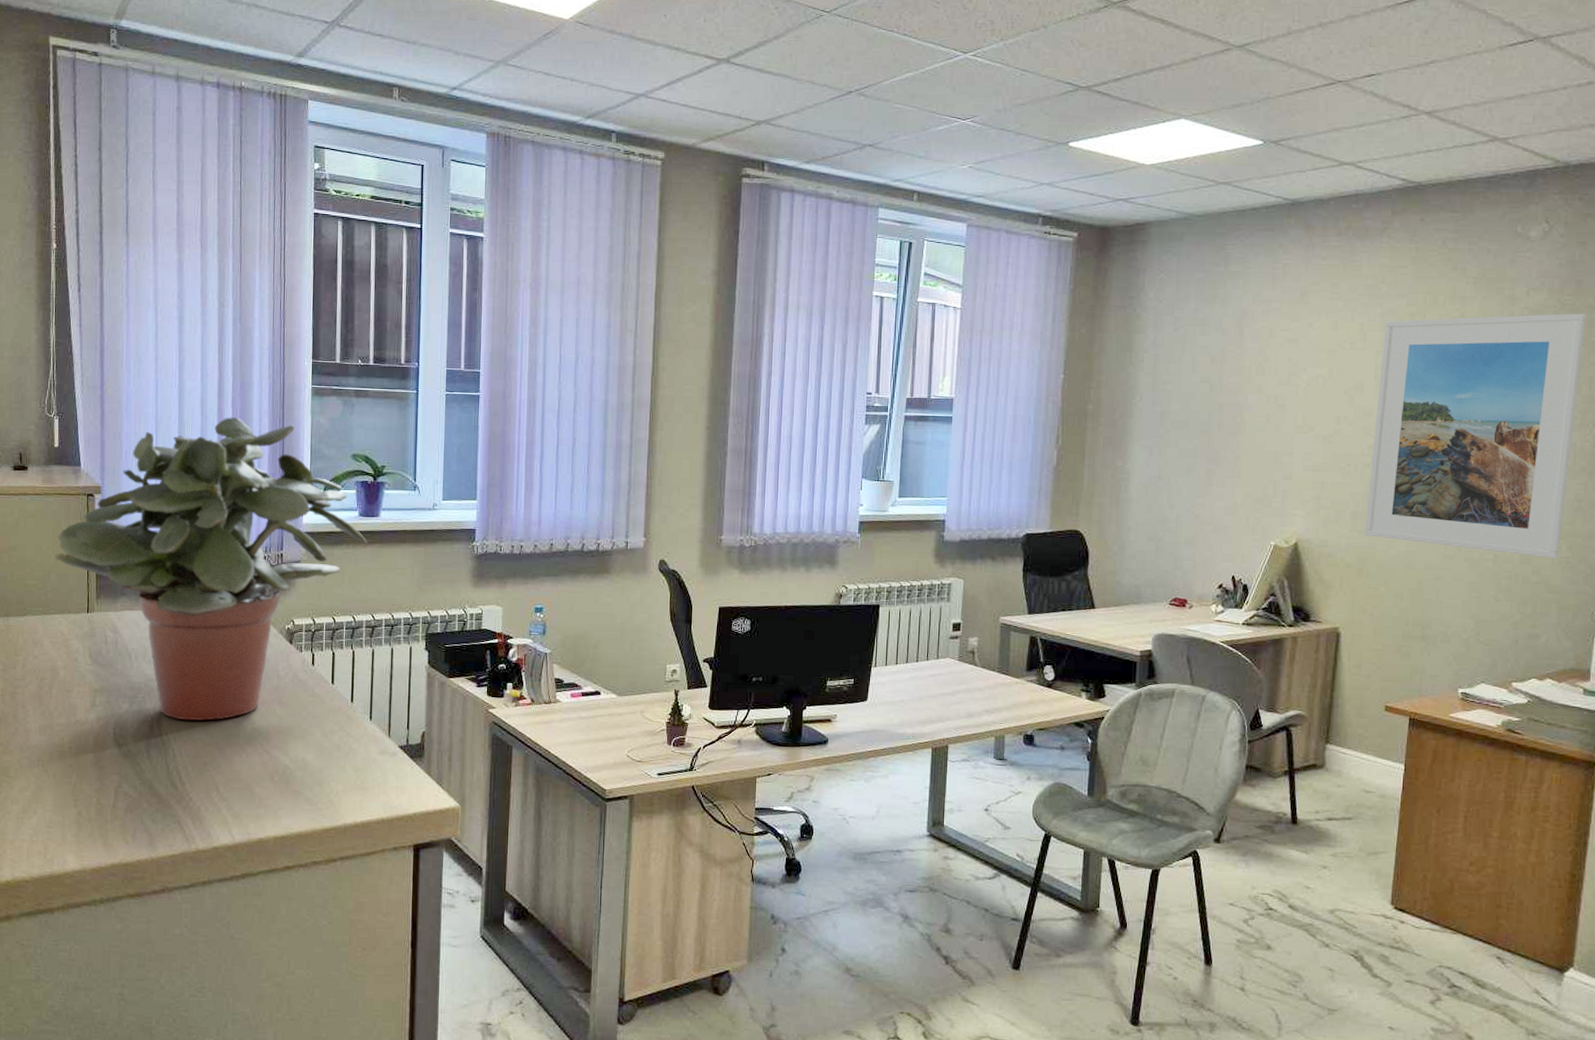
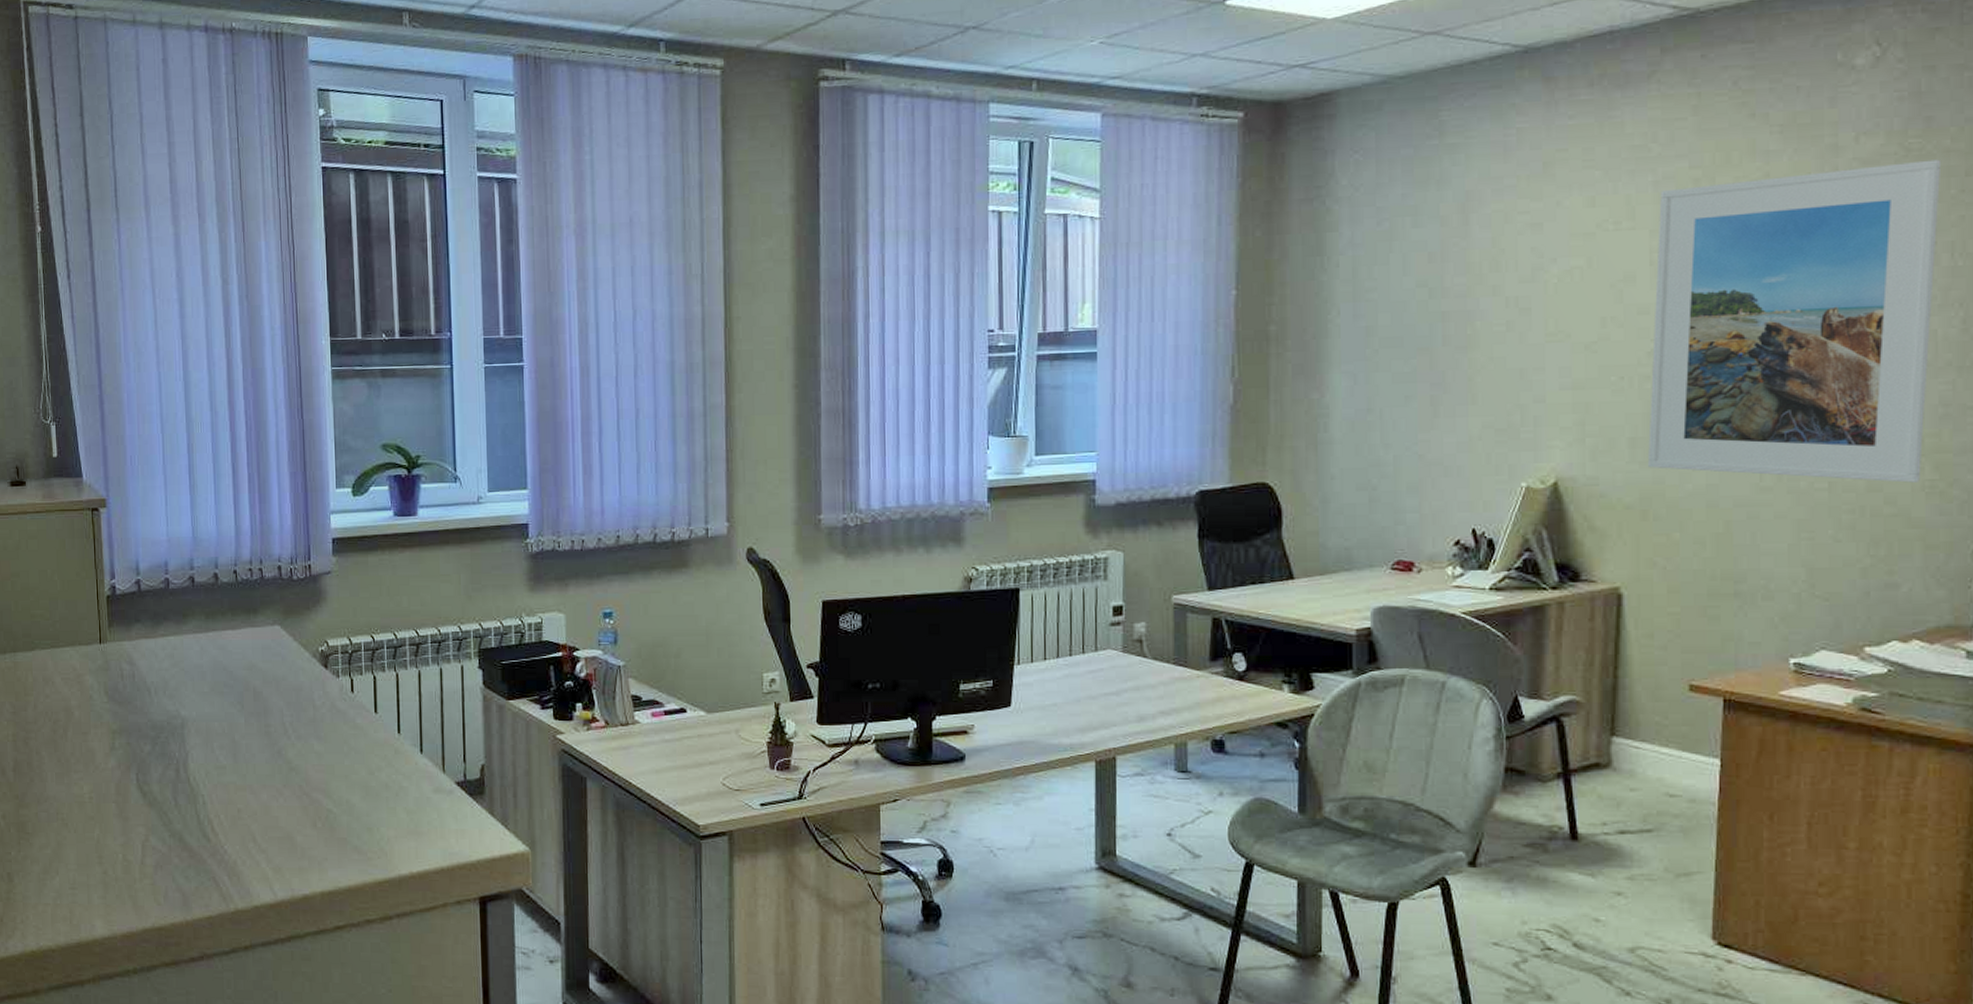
potted plant: present [55,417,368,721] -> none [61,410,406,762]

